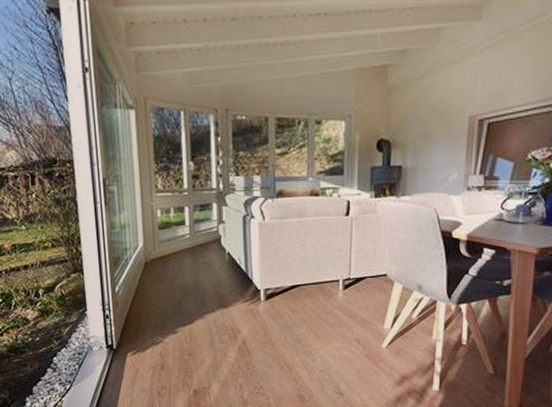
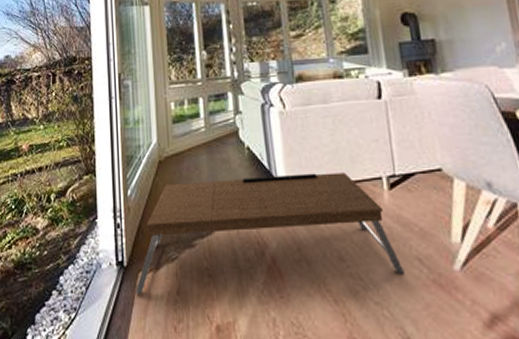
coffee table: none [124,276,346,369] -> present [136,172,406,294]

